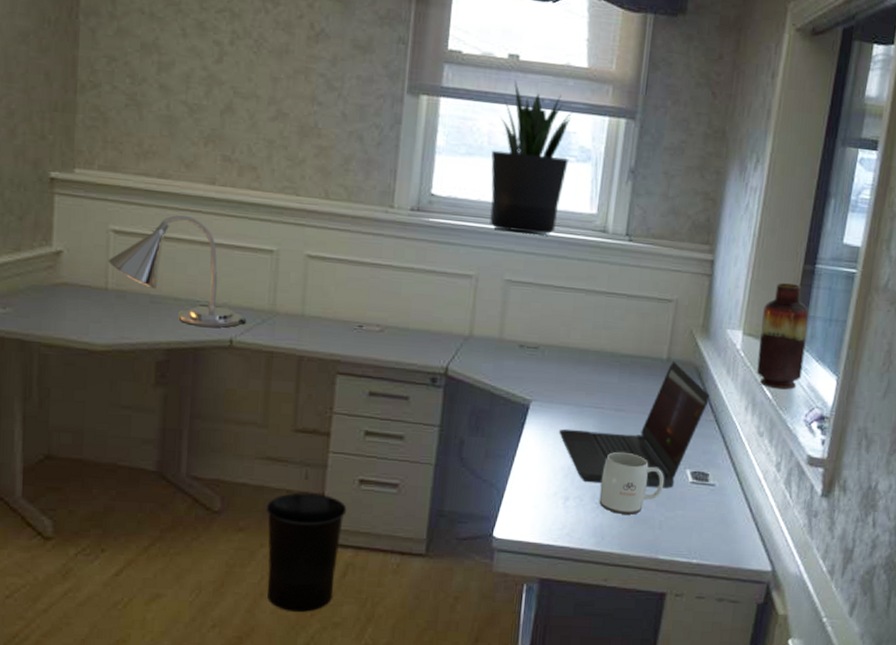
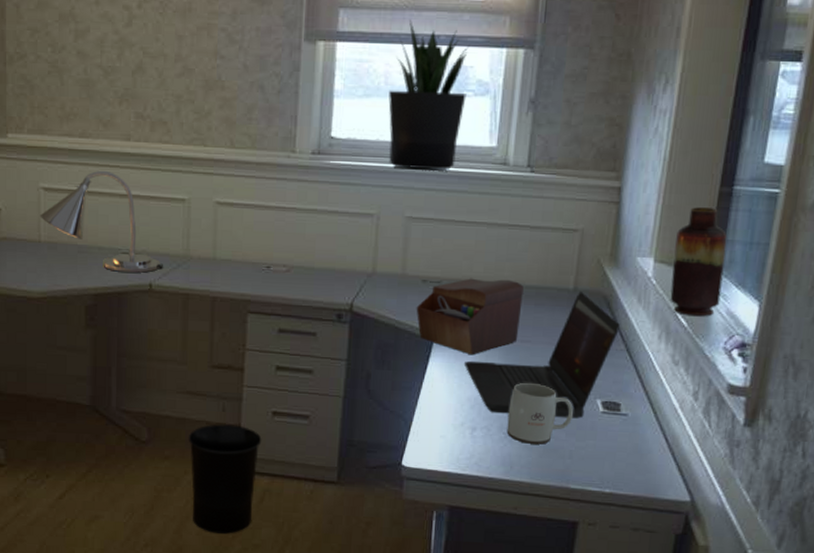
sewing box: none [512,344,619,423] -> present [416,278,524,355]

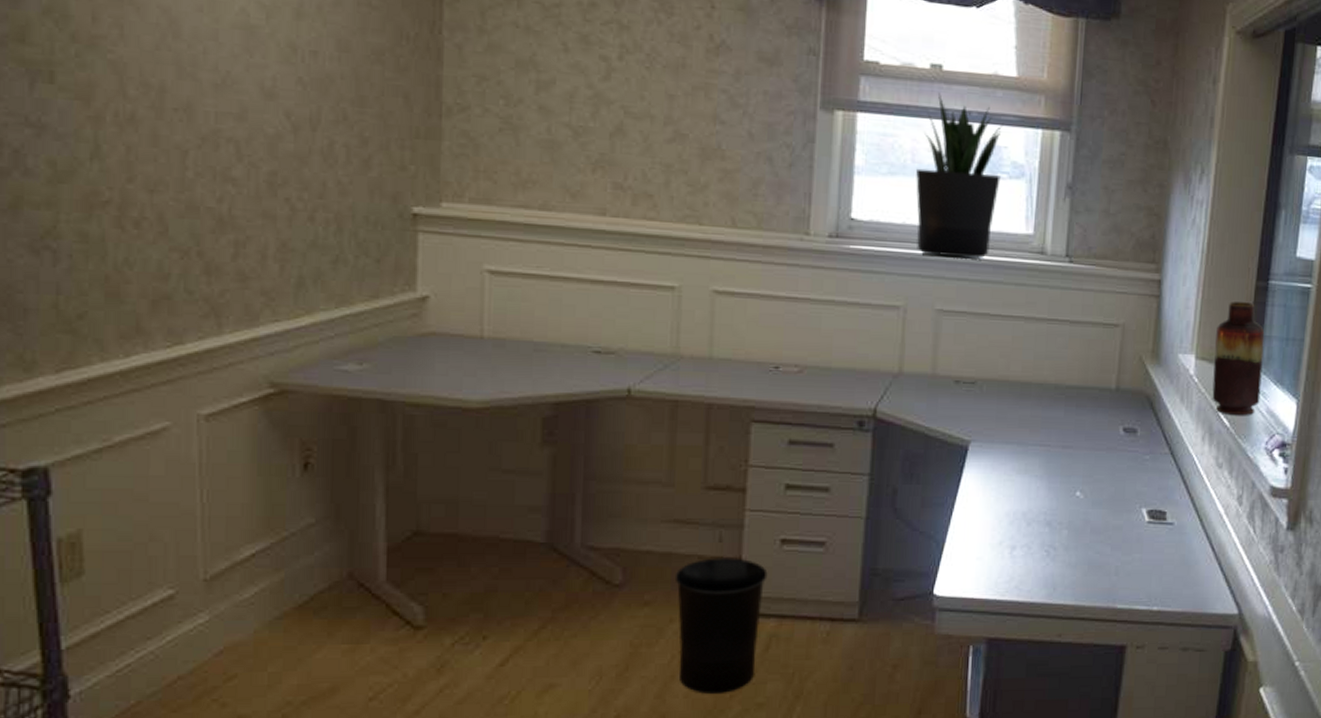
table lamp: present [40,170,163,273] -> none [483,250,646,376]
sewing box: present [416,278,524,355] -> none [948,378,1064,464]
laptop computer: present [463,290,620,418] -> none [1001,390,1163,529]
mug: present [506,382,574,445] -> none [1049,492,1119,561]

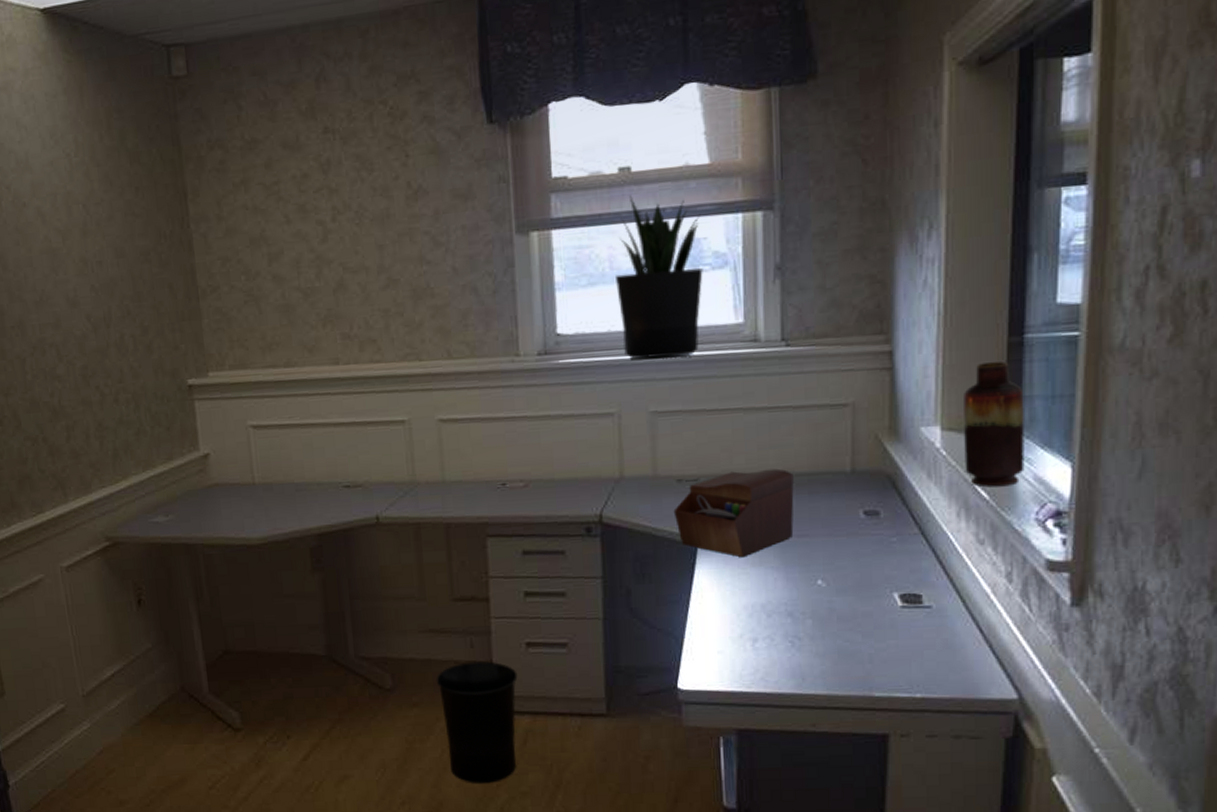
sewing box: none [948,378,1064,464] -> present [673,468,794,558]

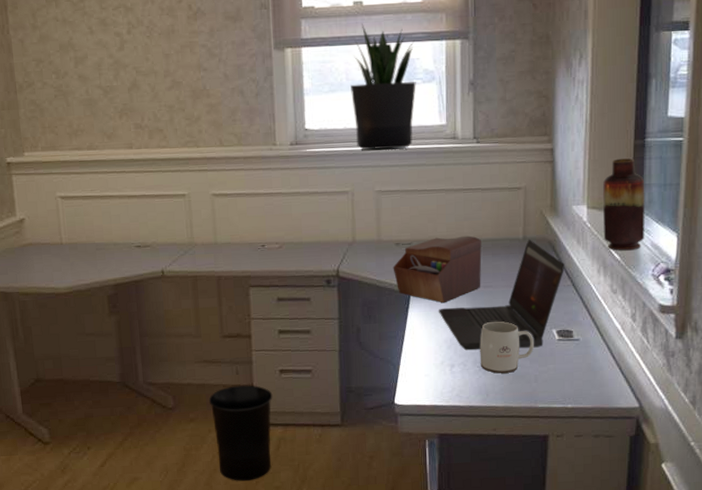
laptop computer: none [734,472,910,619] -> present [438,239,565,350]
mug: none [792,581,869,651] -> present [479,321,535,374]

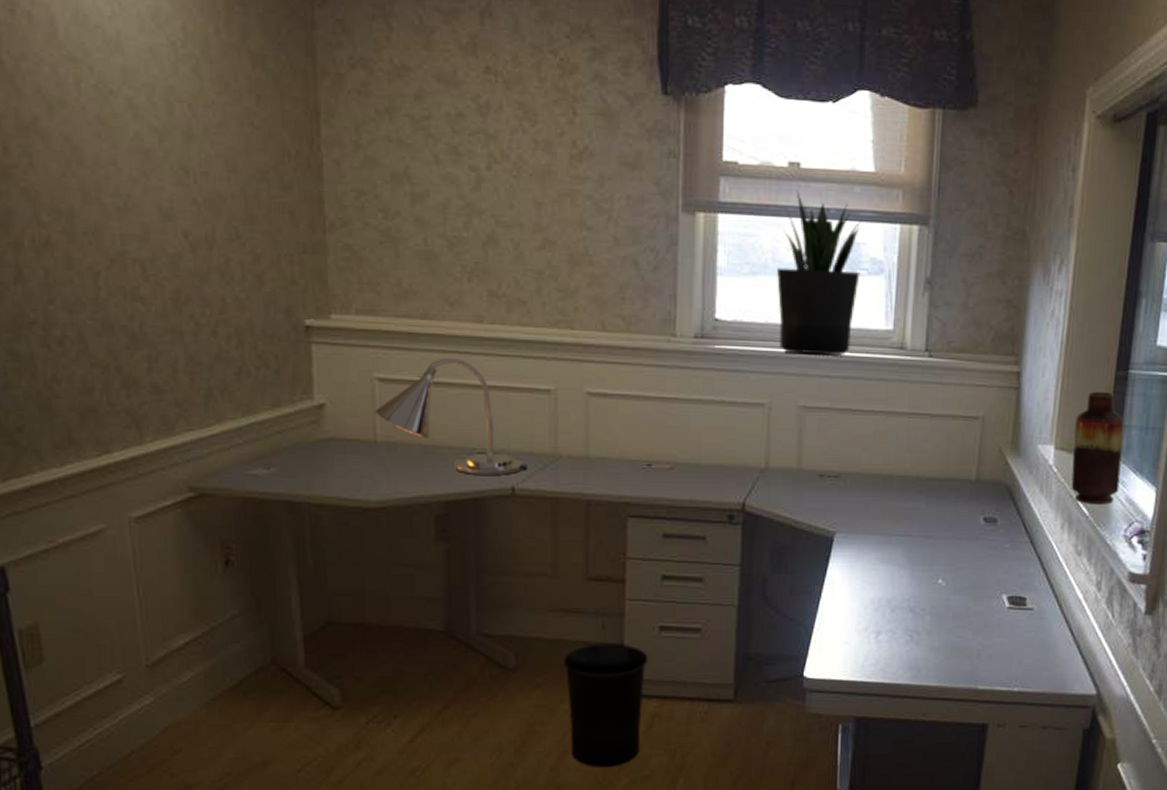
table lamp: none [59,176,172,263] -> present [374,357,527,475]
sewing box: present [393,235,482,303] -> none [813,471,925,554]
laptop computer: present [438,239,565,350] -> none [865,481,1023,615]
mug: present [479,321,535,374] -> none [912,580,980,645]

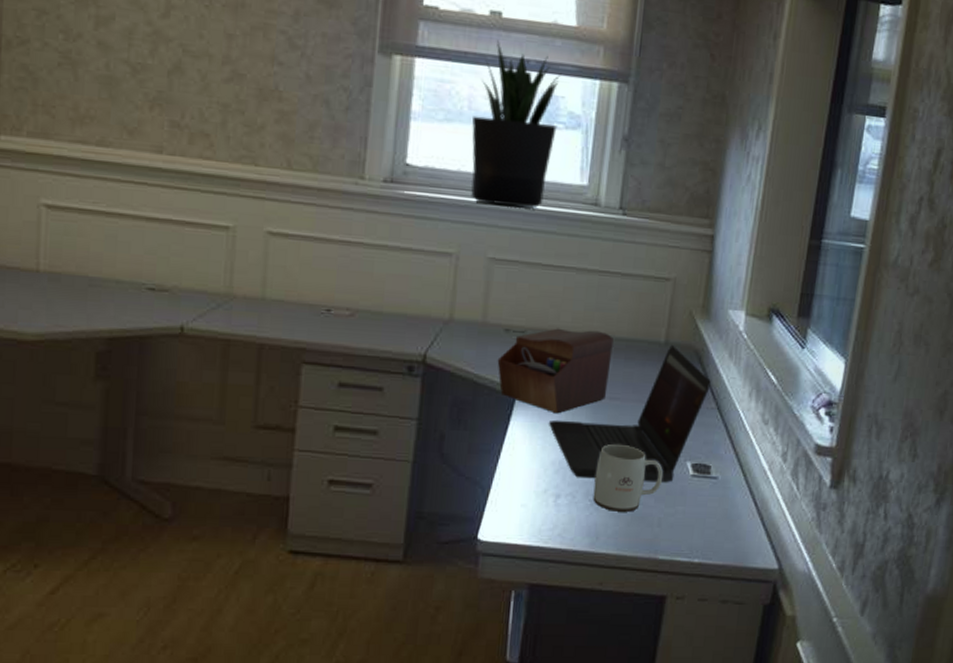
table lamp: present [374,357,527,475] -> none [39,187,199,313]
waste bin: present [563,642,648,767] -> none [223,494,315,628]
sewing box: none [813,471,925,554] -> present [497,328,614,414]
laptop computer: none [865,481,1023,615] -> present [548,344,711,482]
mug: none [912,580,980,645] -> present [593,443,664,512]
vase: present [1071,392,1124,505] -> none [760,259,816,374]

